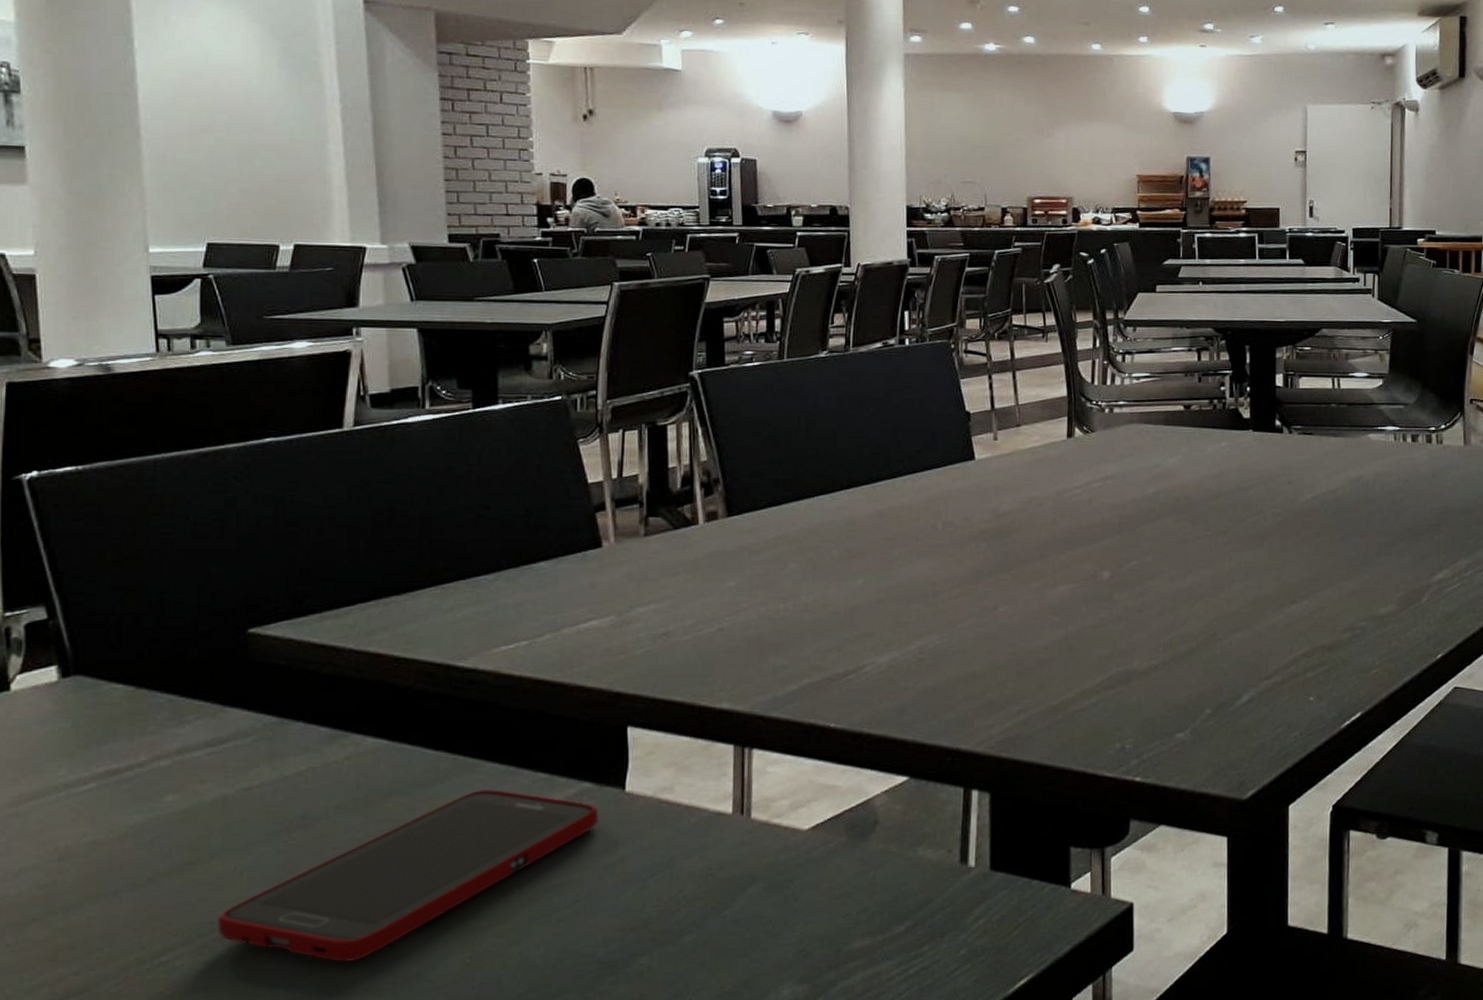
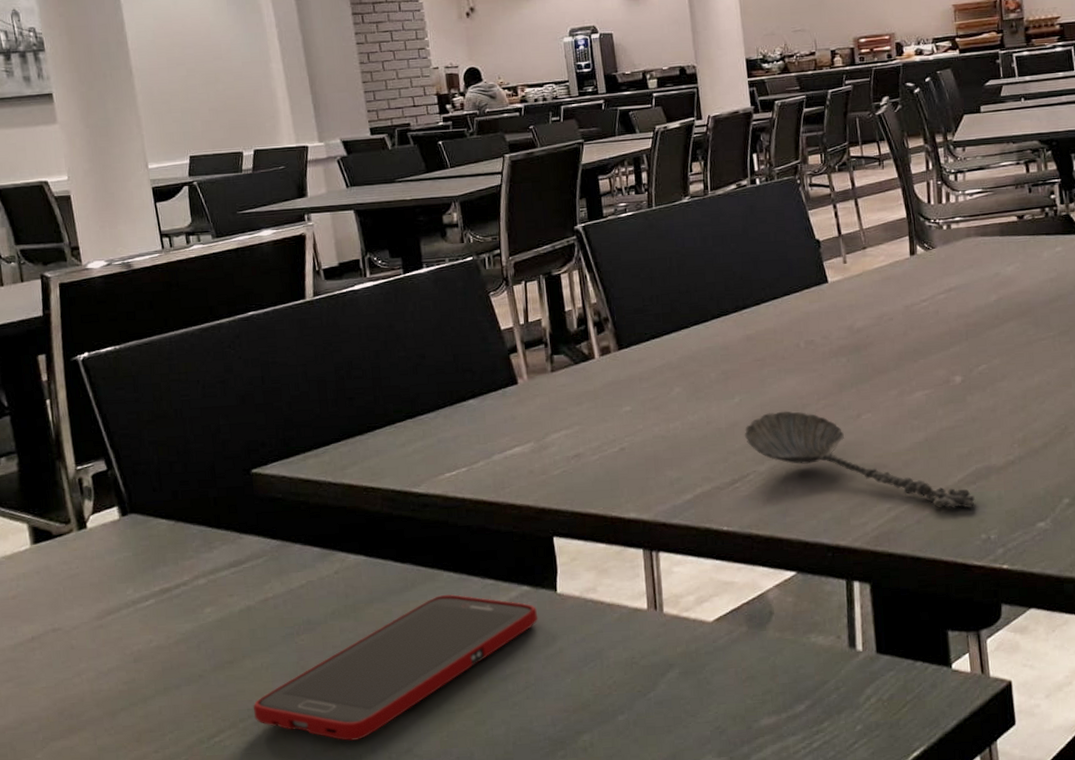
spoon: none [864,597,1112,715] -> present [744,411,975,509]

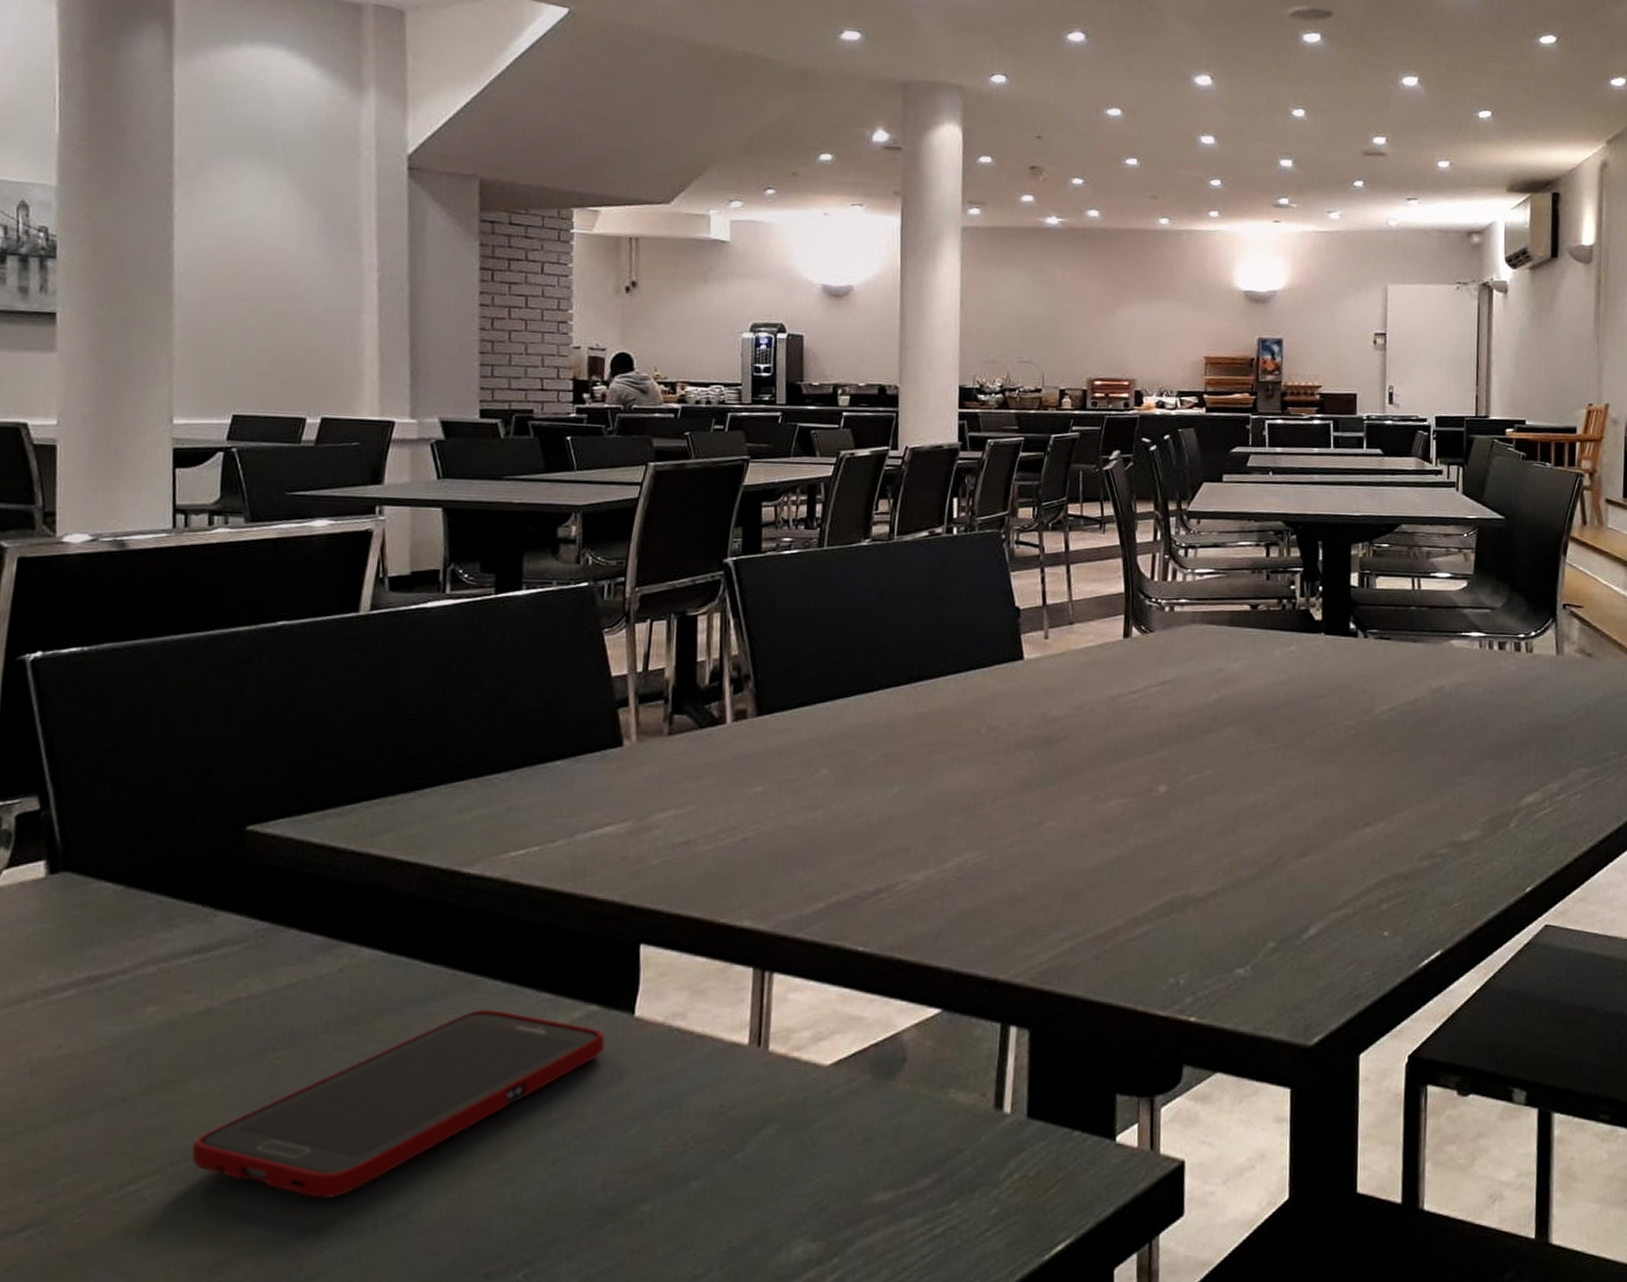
spoon: present [744,411,975,509] -> none [899,809,1166,945]

